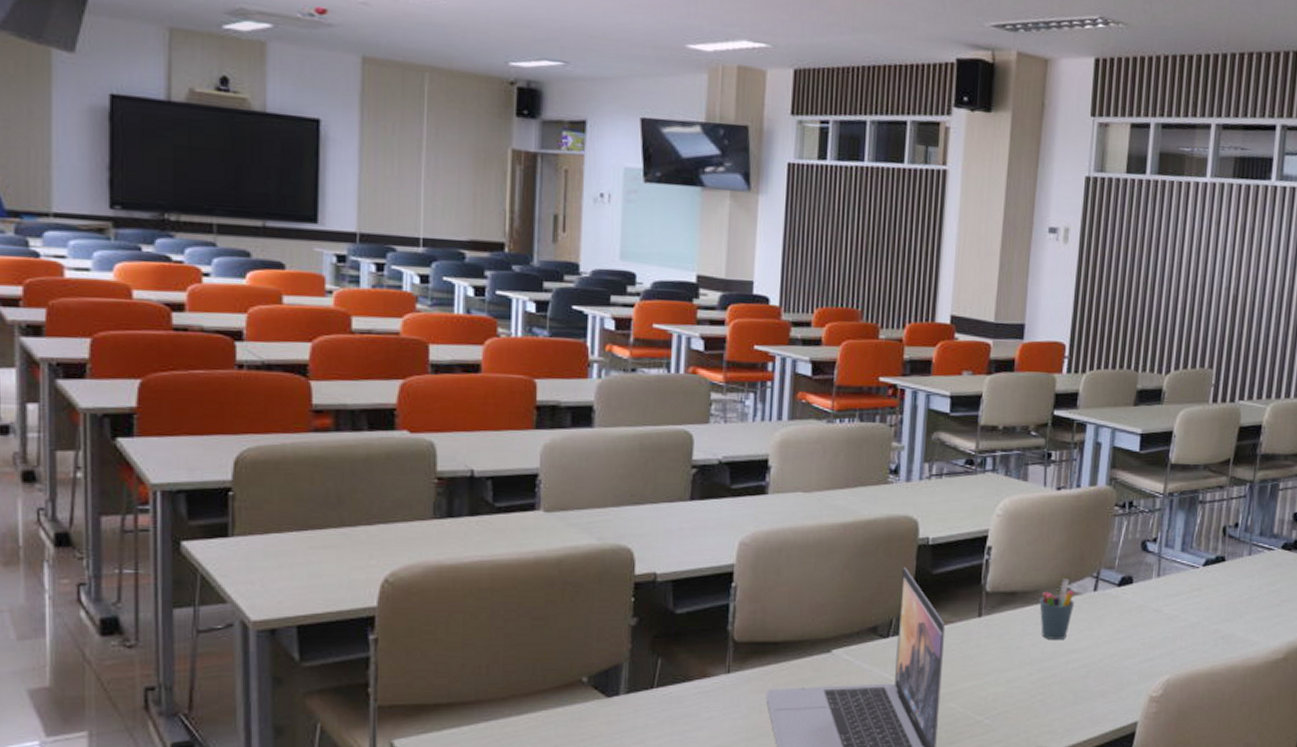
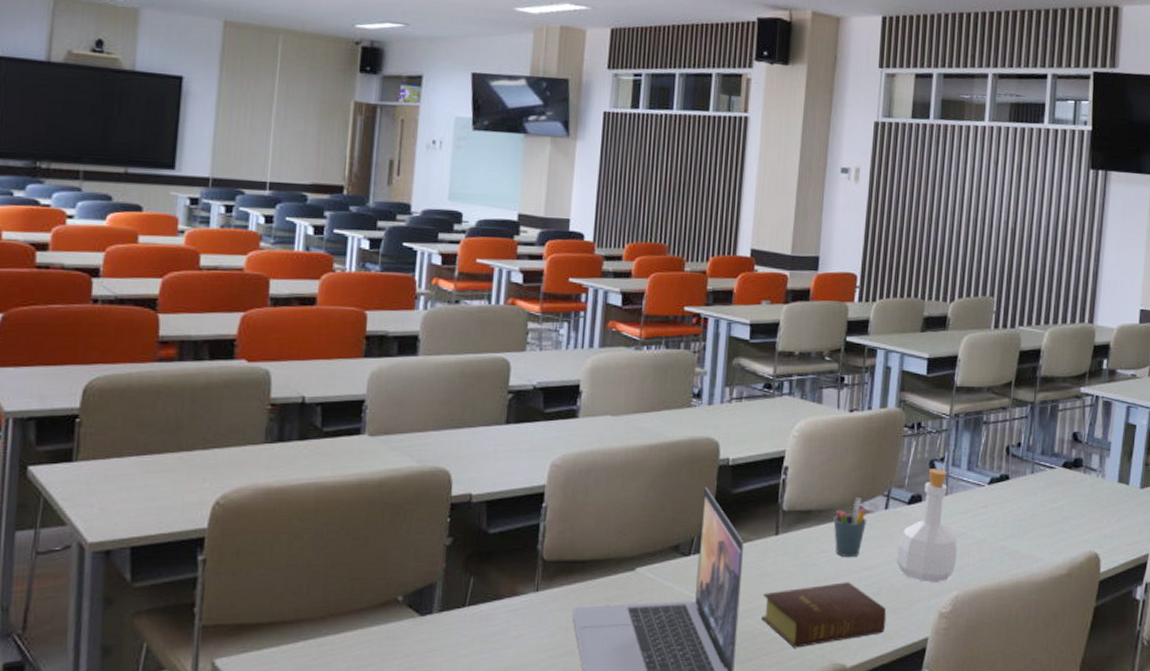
bible: none [963,665,1095,732] -> present [760,582,887,648]
bottle: none [1105,550,1170,666] -> present [896,469,958,583]

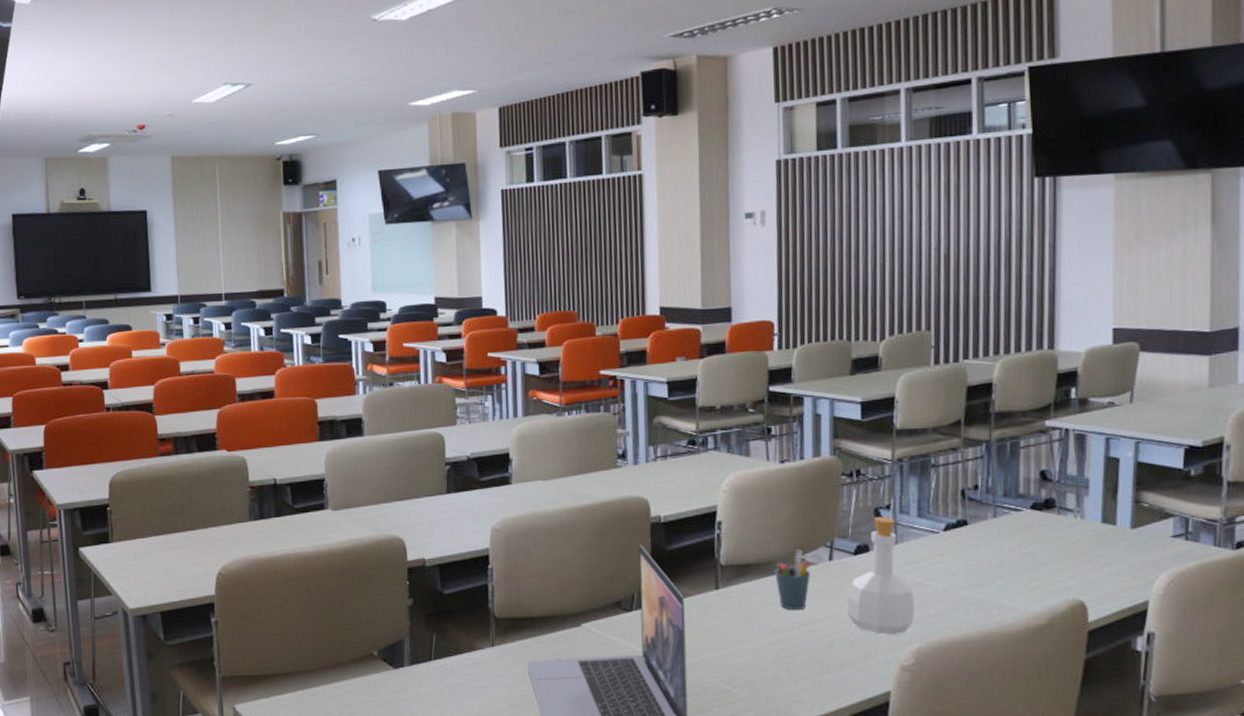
bible: present [760,582,887,648] -> none [709,635,843,701]

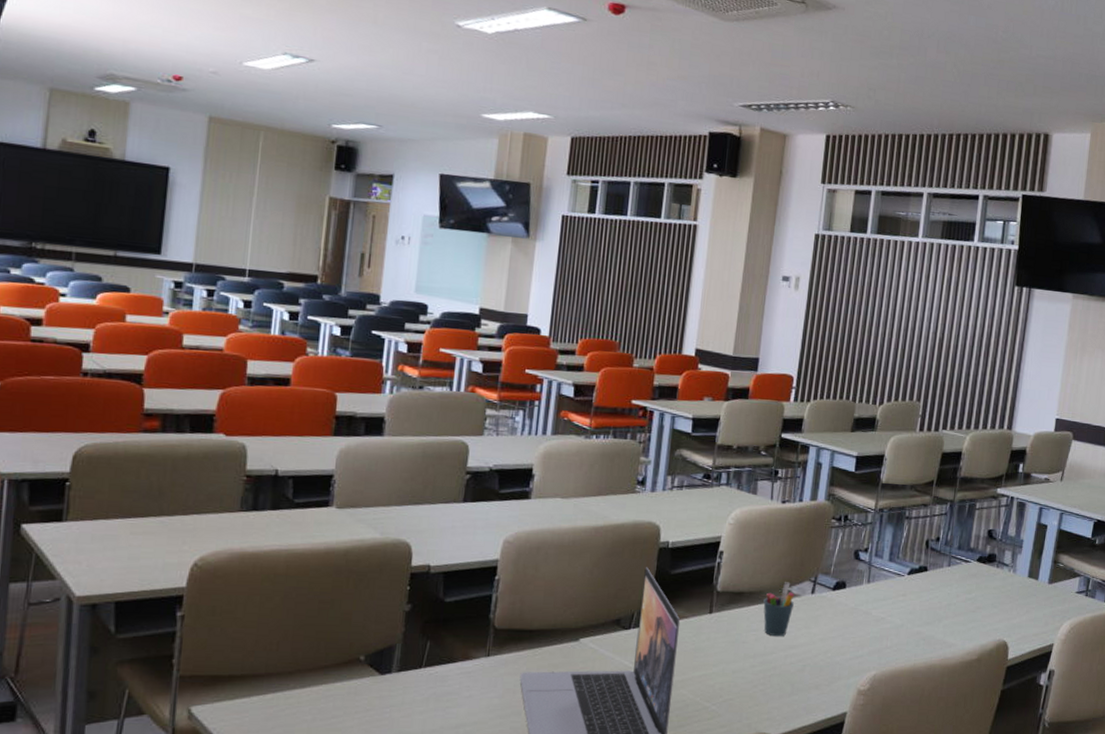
bottle: present [847,517,915,635] -> none [820,558,877,663]

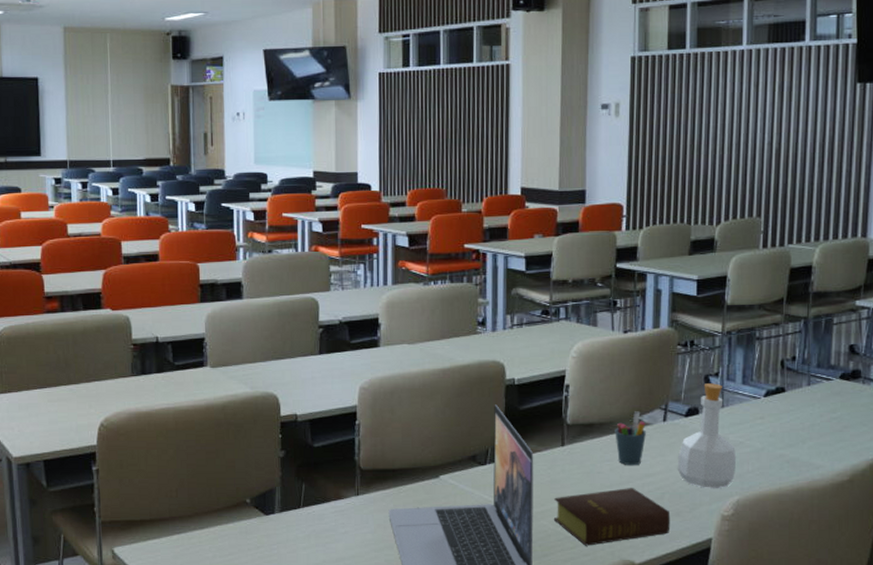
bible: none [693,659,810,717] -> present [553,488,671,546]
bottle: none [820,558,877,663] -> present [677,383,737,488]

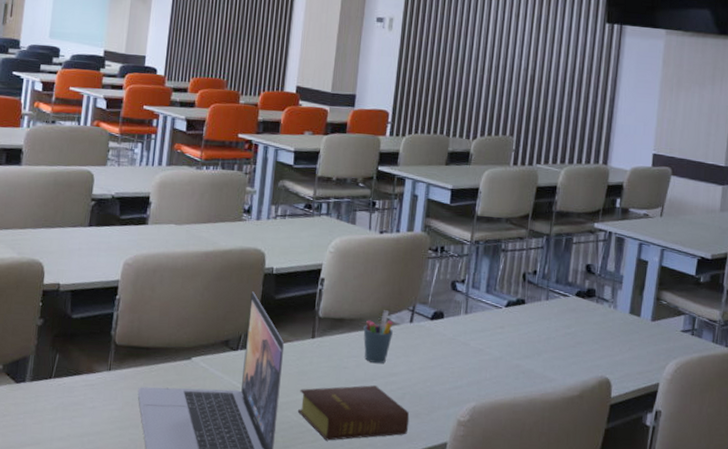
bottle: present [677,383,737,488] -> none [419,289,476,393]

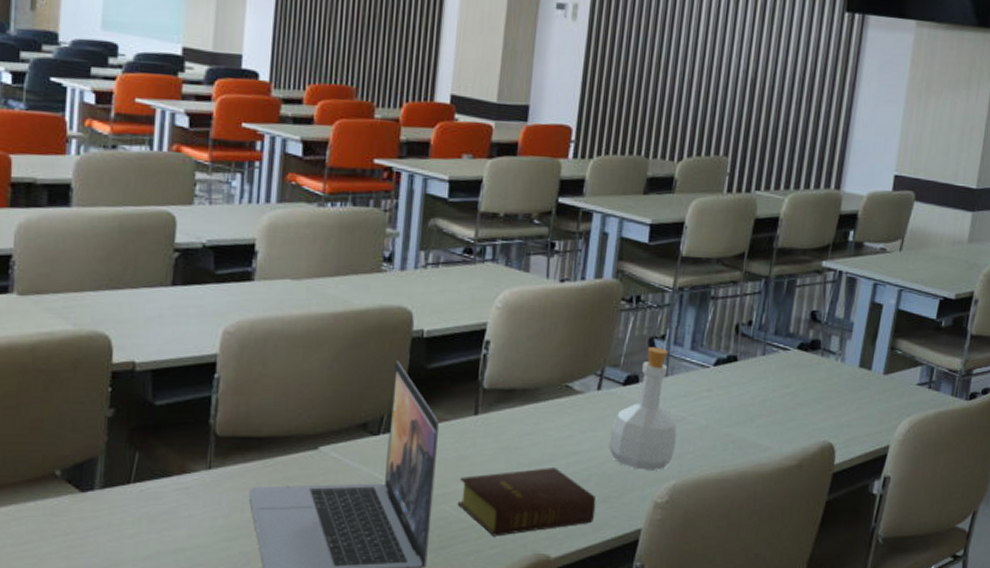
pen holder: present [363,310,393,364] -> none [539,376,577,442]
bottle: none [419,289,476,393] -> present [608,347,677,471]

